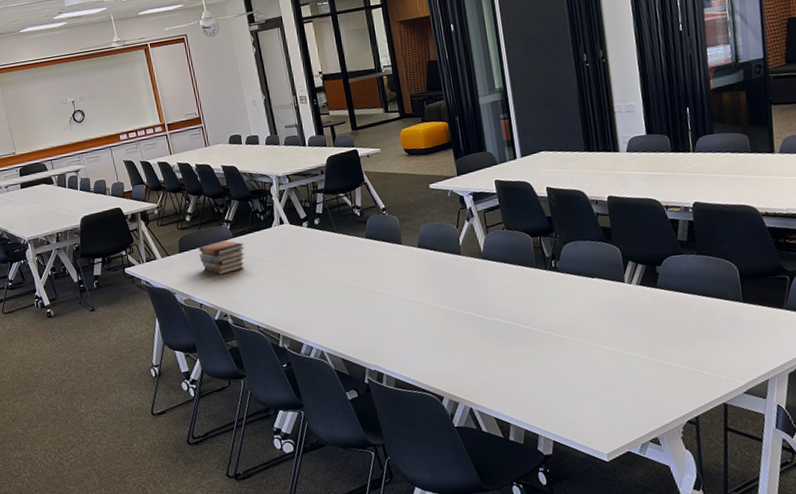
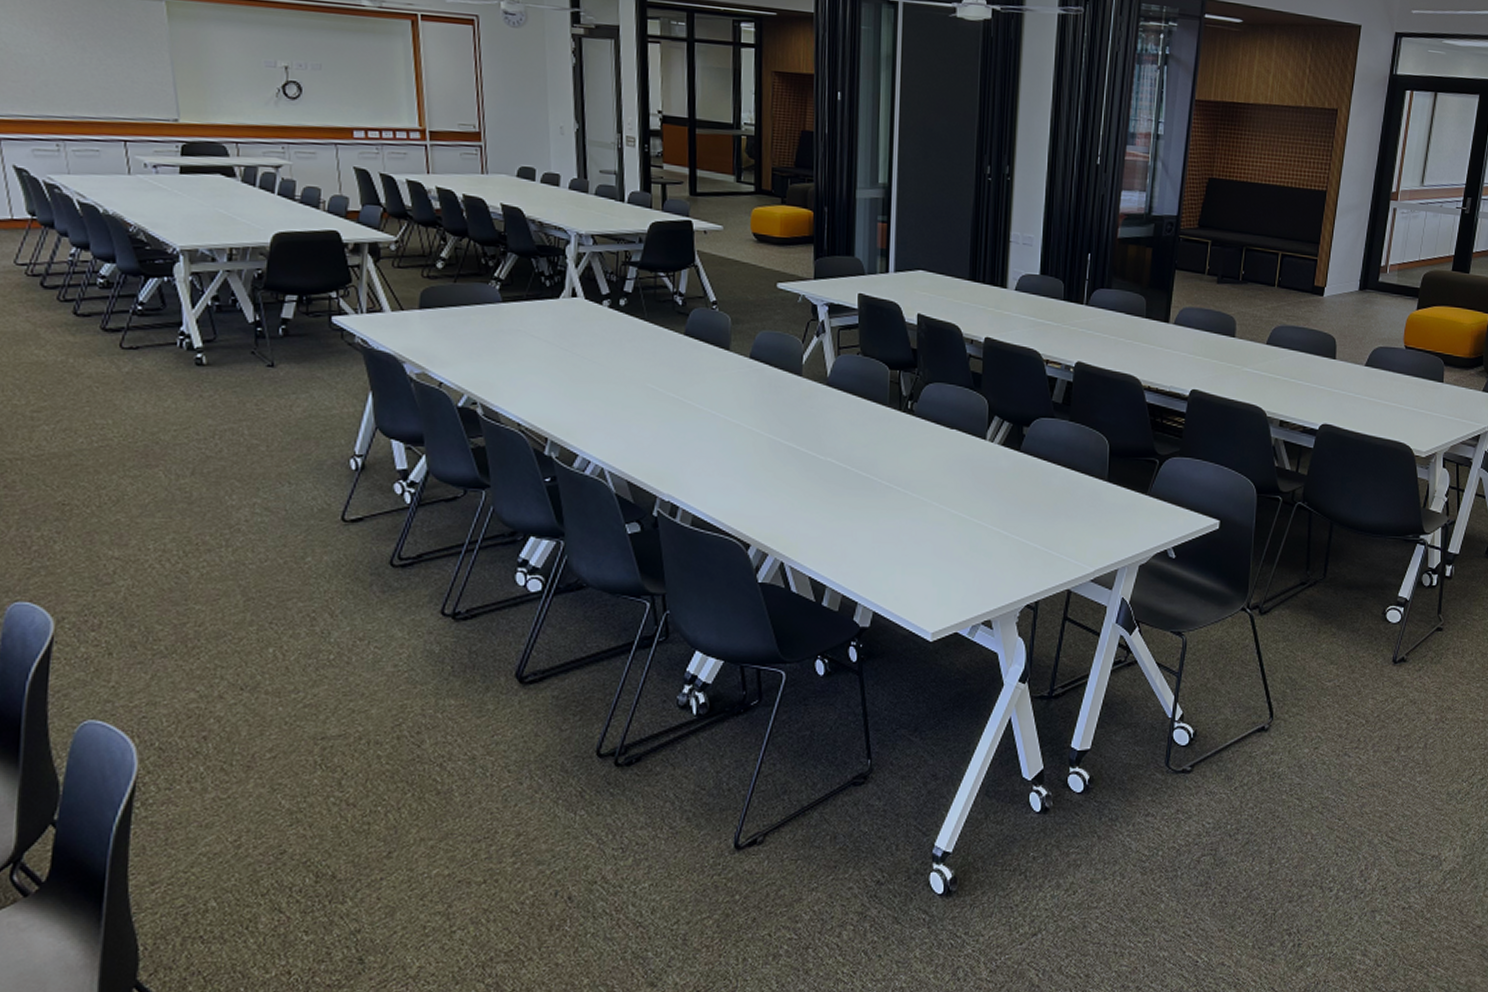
book stack: present [199,240,245,275] -> none [448,303,517,348]

